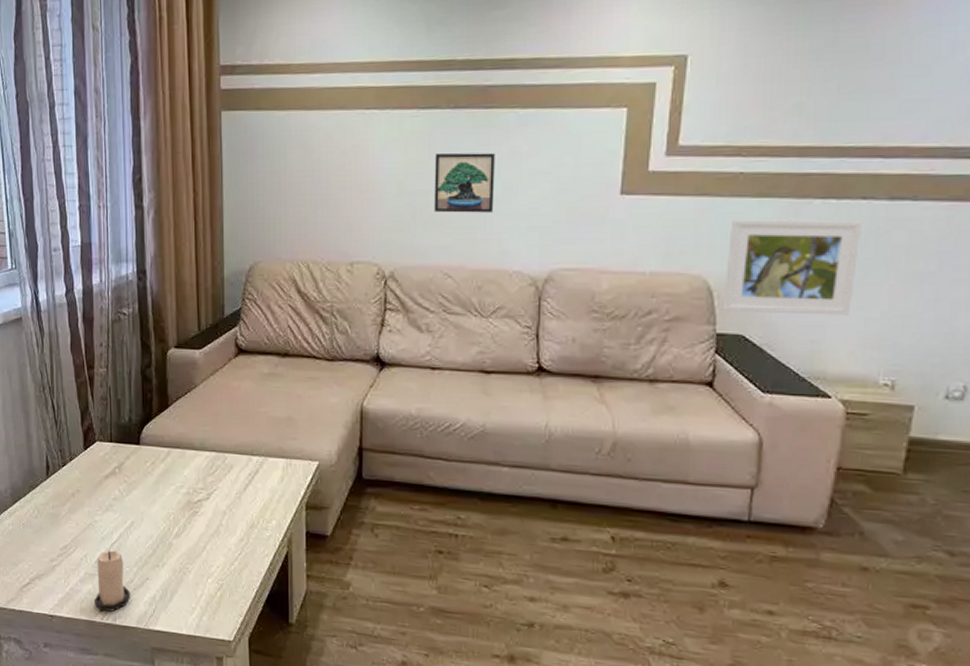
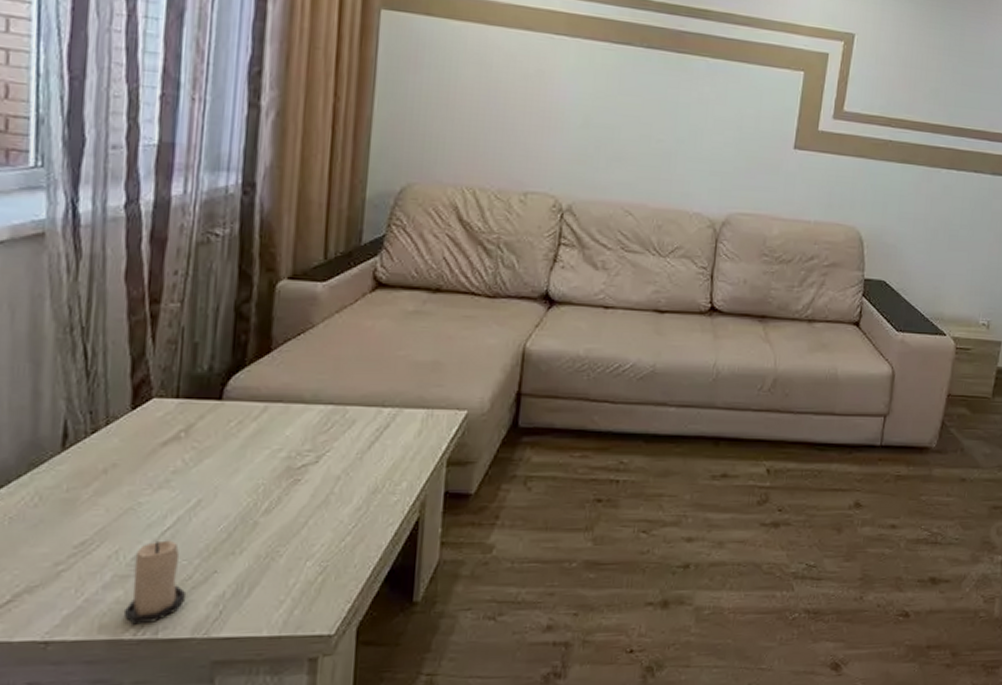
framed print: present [434,152,495,213] -> none [620,89,684,154]
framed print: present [722,218,861,316] -> none [870,179,973,267]

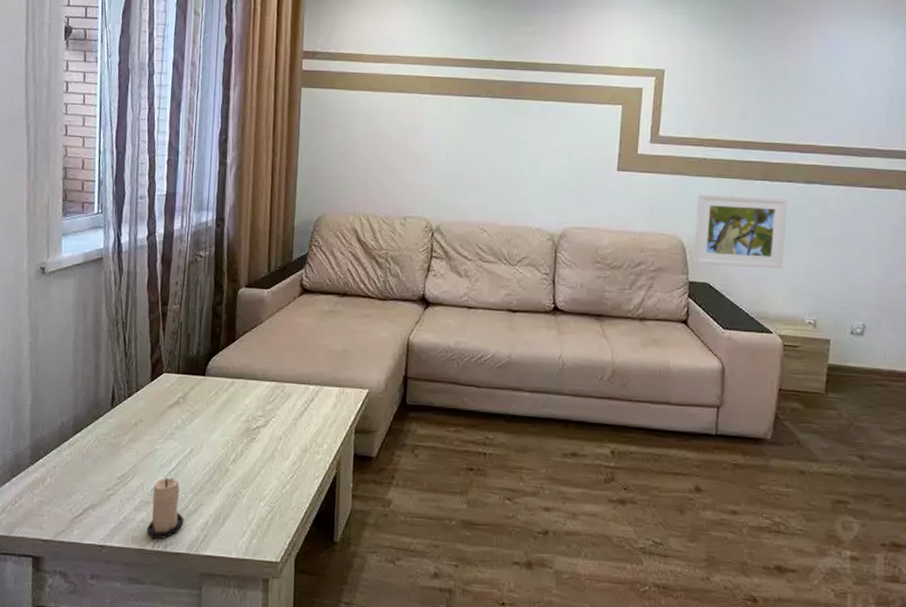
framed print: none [870,179,973,267] -> present [693,192,788,269]

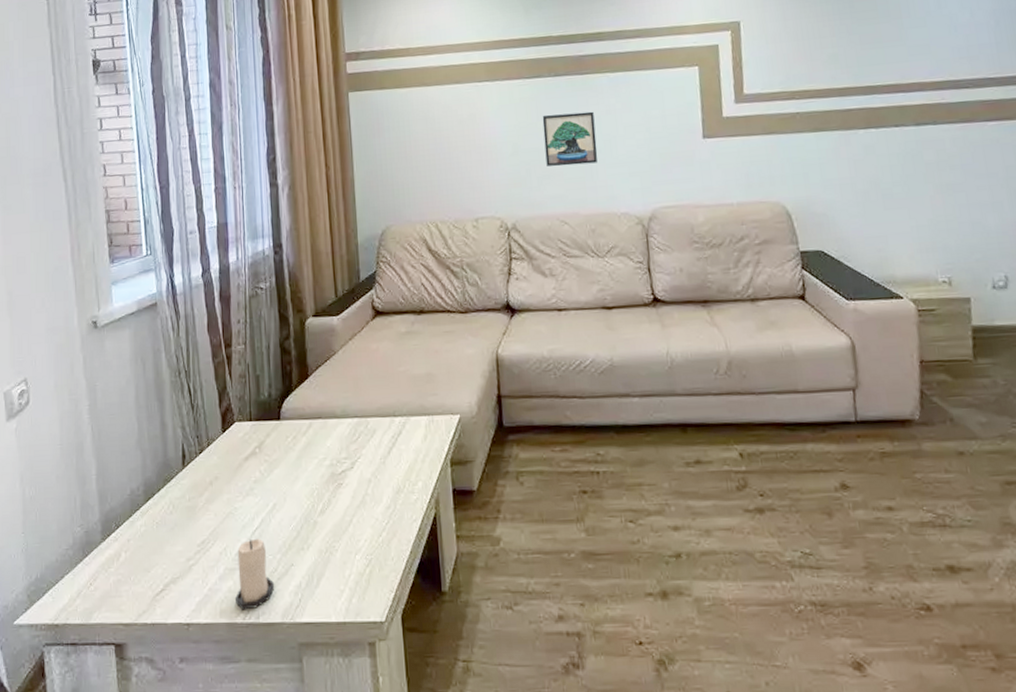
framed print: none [474,131,523,181] -> present [542,111,598,167]
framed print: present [693,192,788,269] -> none [796,144,904,231]

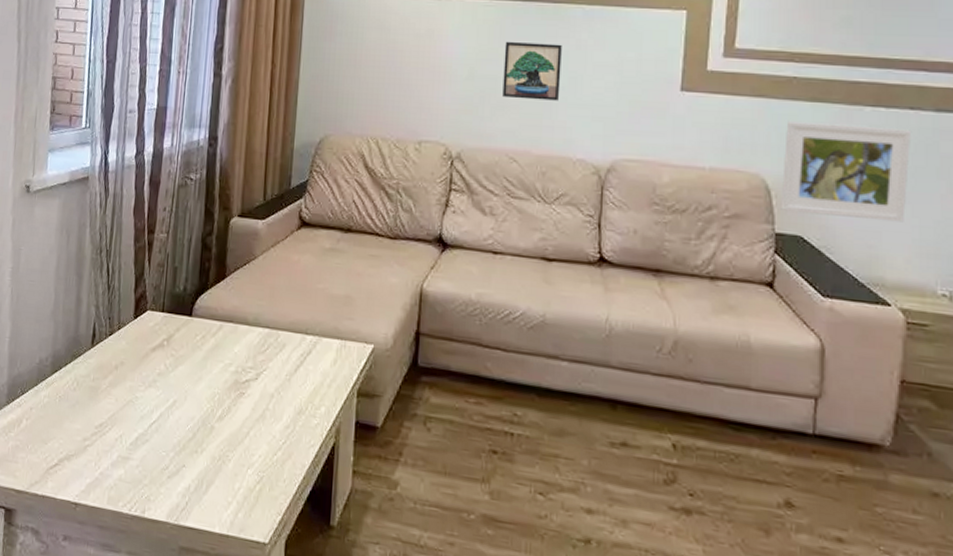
candle: present [235,538,275,610] -> none [124,431,165,502]
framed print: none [796,144,904,231] -> present [780,120,911,223]

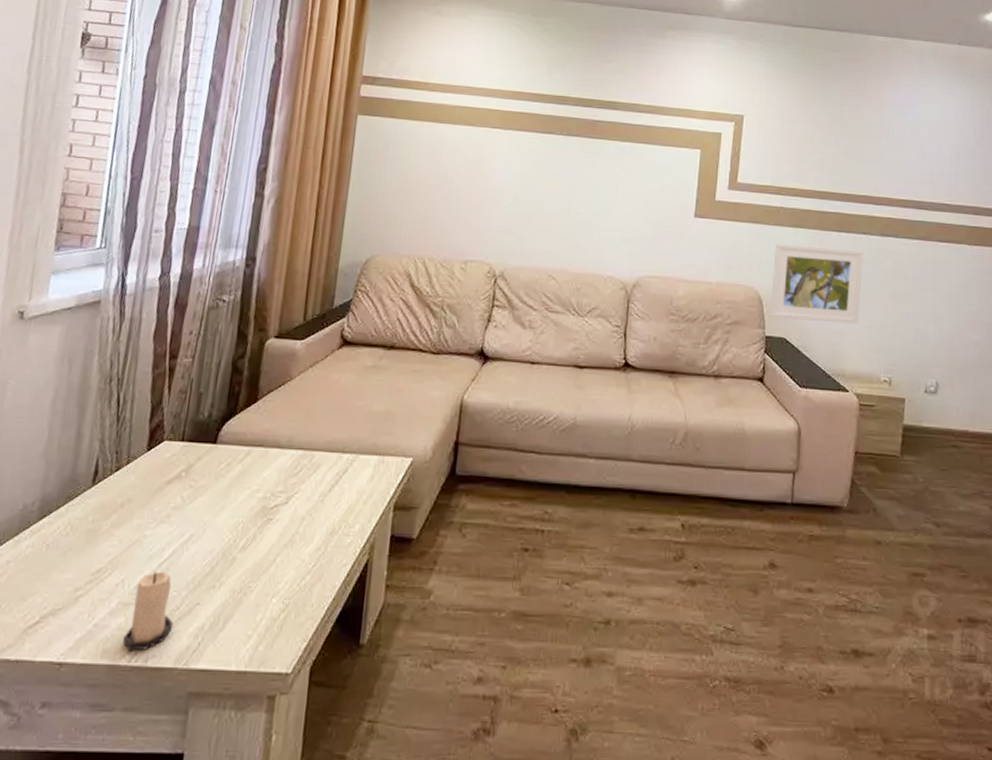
candle: none [124,431,165,502] -> present [123,571,174,652]
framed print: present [502,41,562,101] -> none [544,170,597,225]

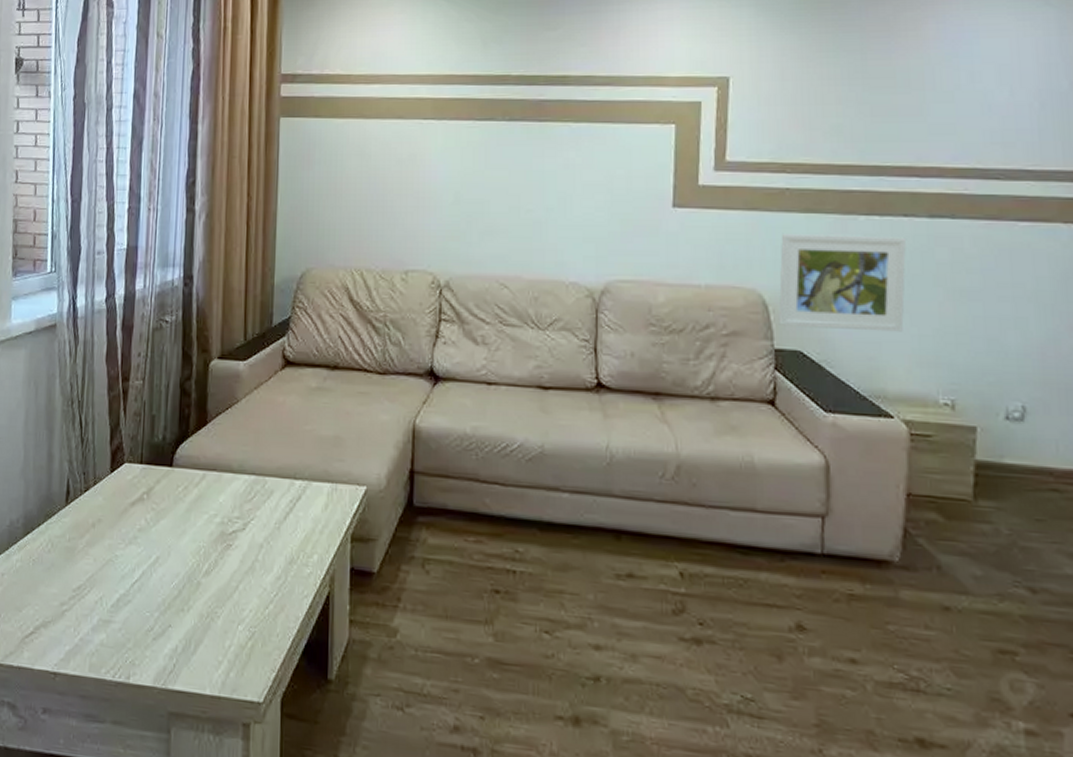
candle: present [123,571,174,652] -> none [107,591,150,668]

